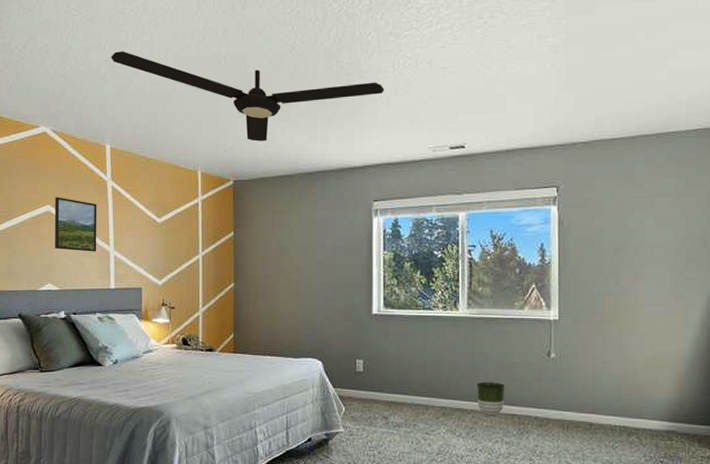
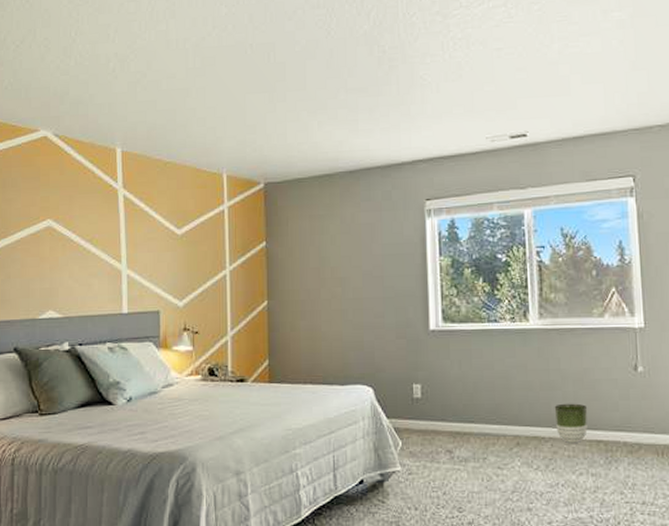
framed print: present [54,197,97,252] -> none [56,209,107,272]
ceiling fan: present [111,51,384,141] -> none [121,42,433,138]

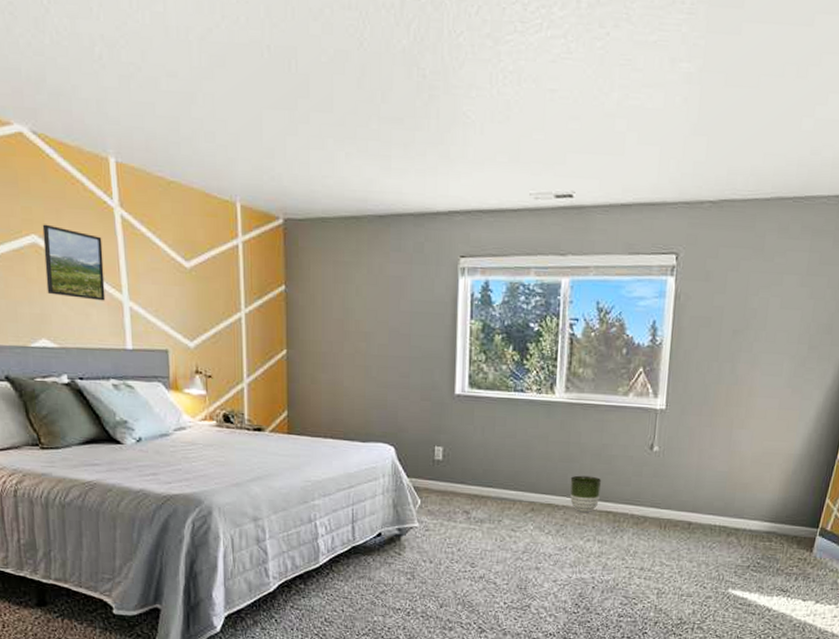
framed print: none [56,209,107,272] -> present [42,224,106,301]

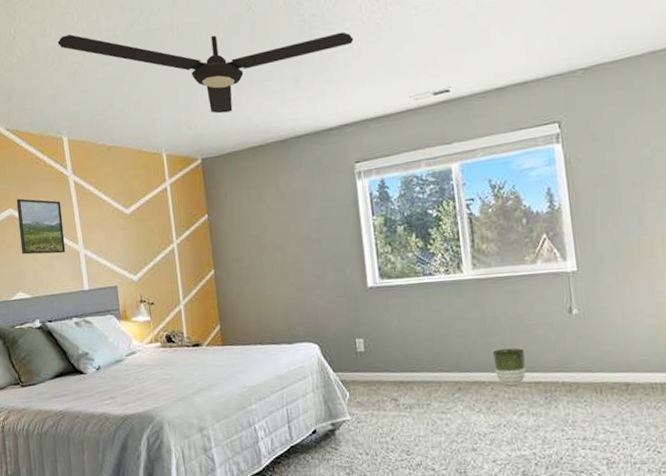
ceiling fan: none [108,23,478,169] -> present [57,32,354,114]

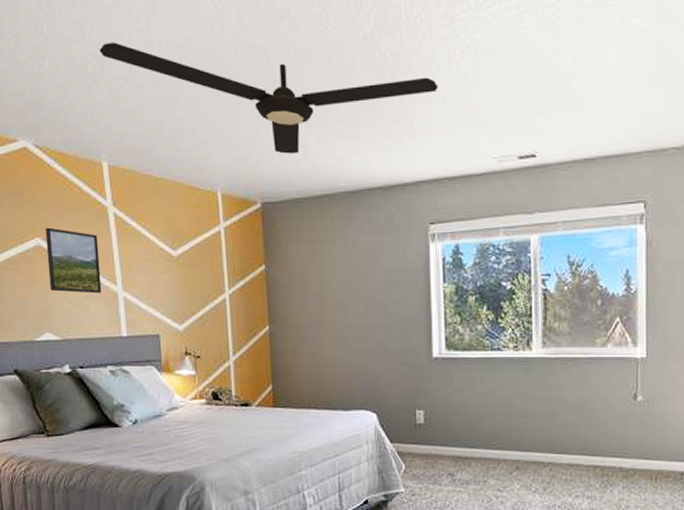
planter: present [492,348,526,387] -> none [554,430,587,469]

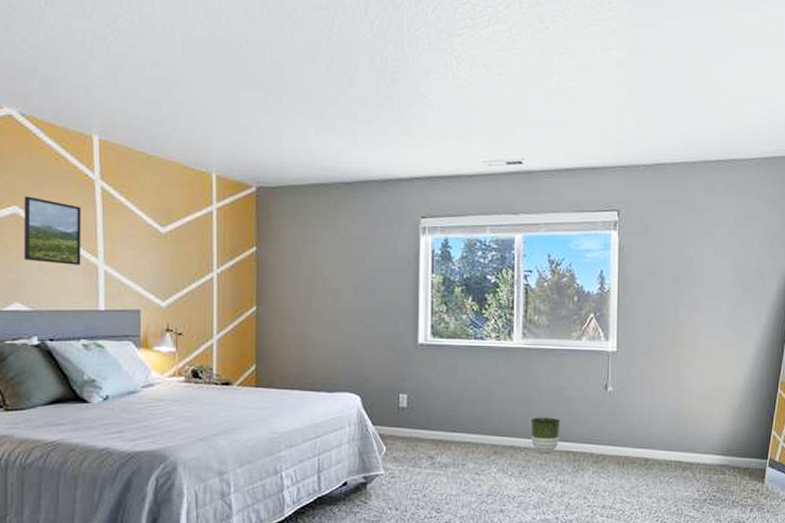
ceiling fan: present [99,42,438,154] -> none [99,22,435,143]
planter: none [554,430,587,469] -> present [530,417,561,454]

